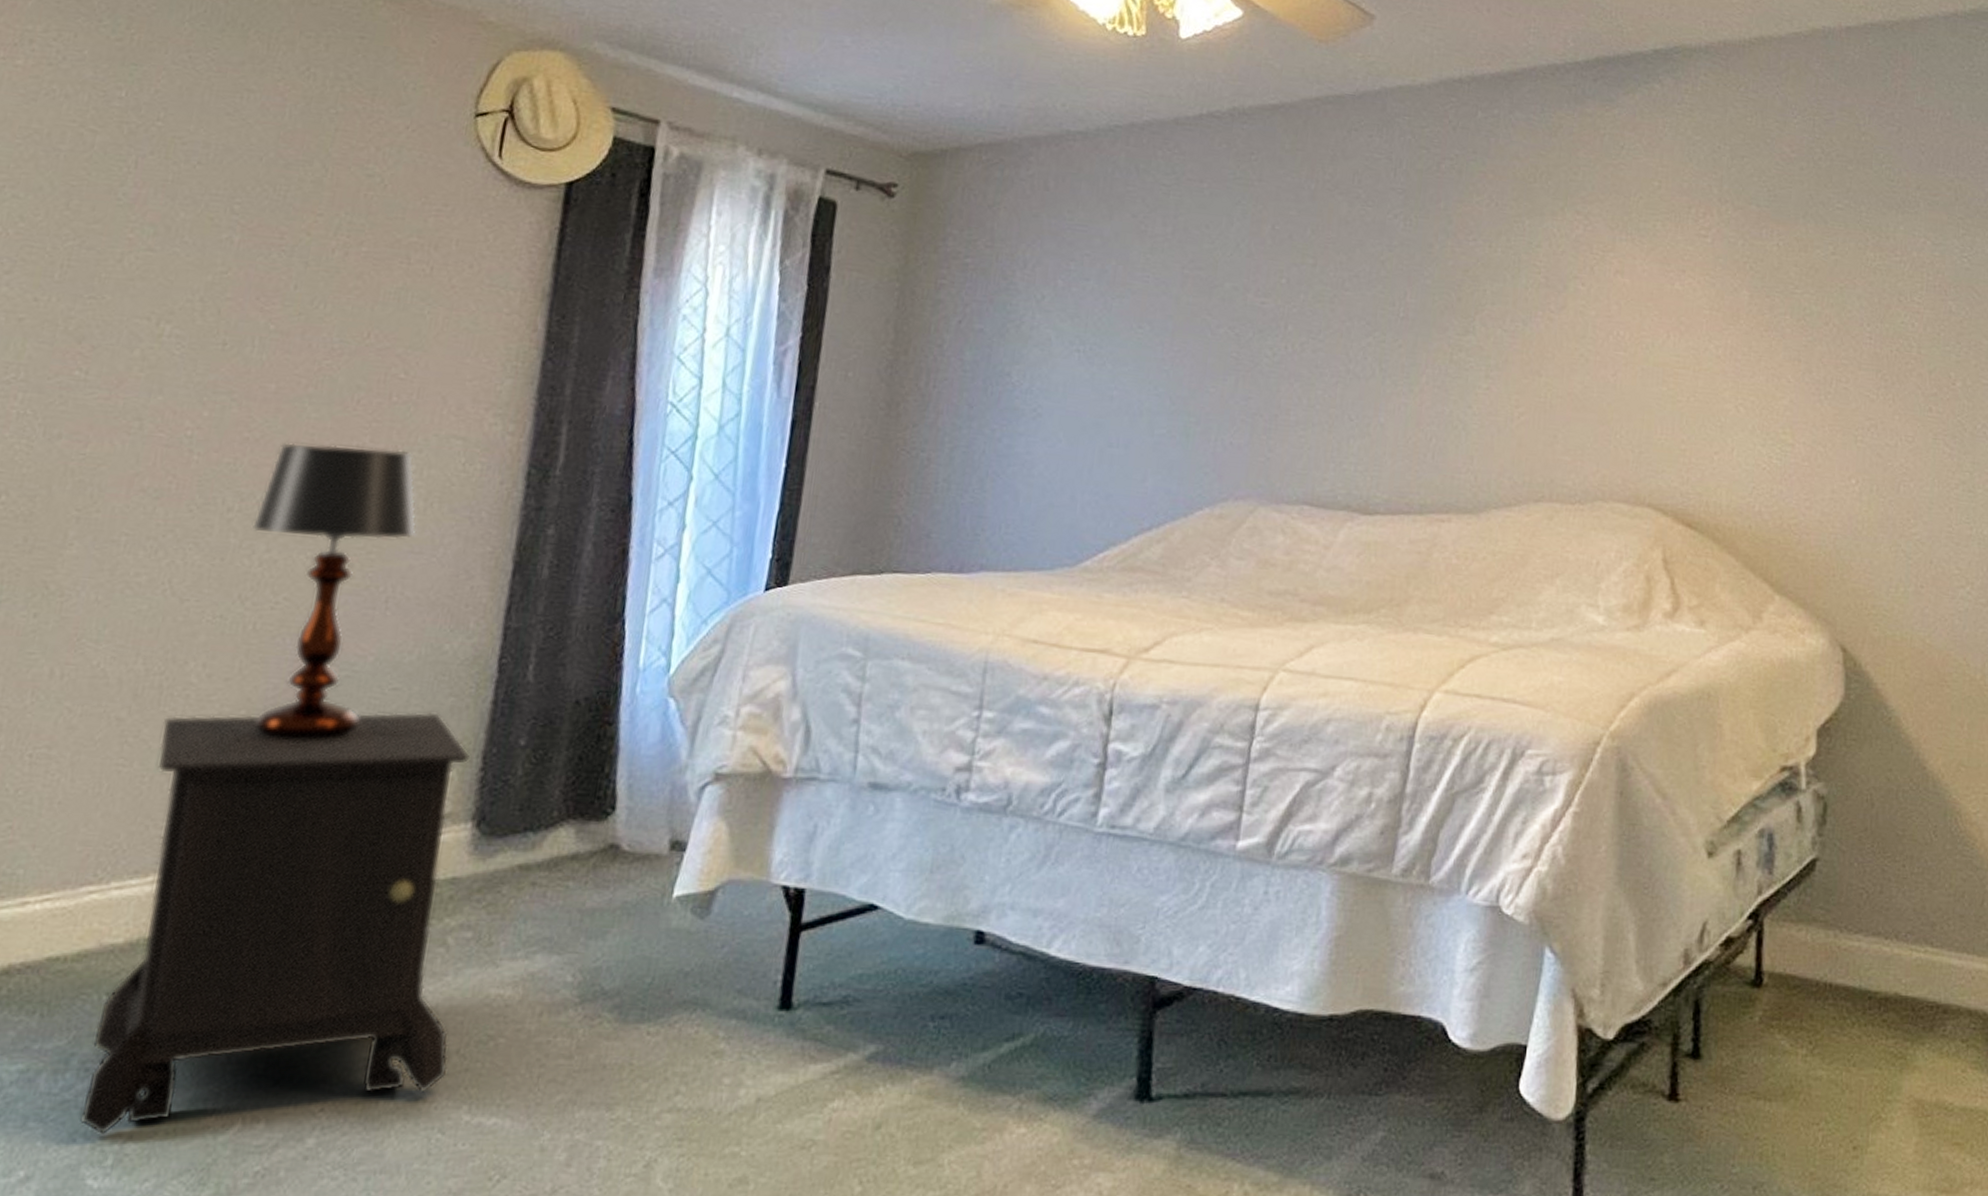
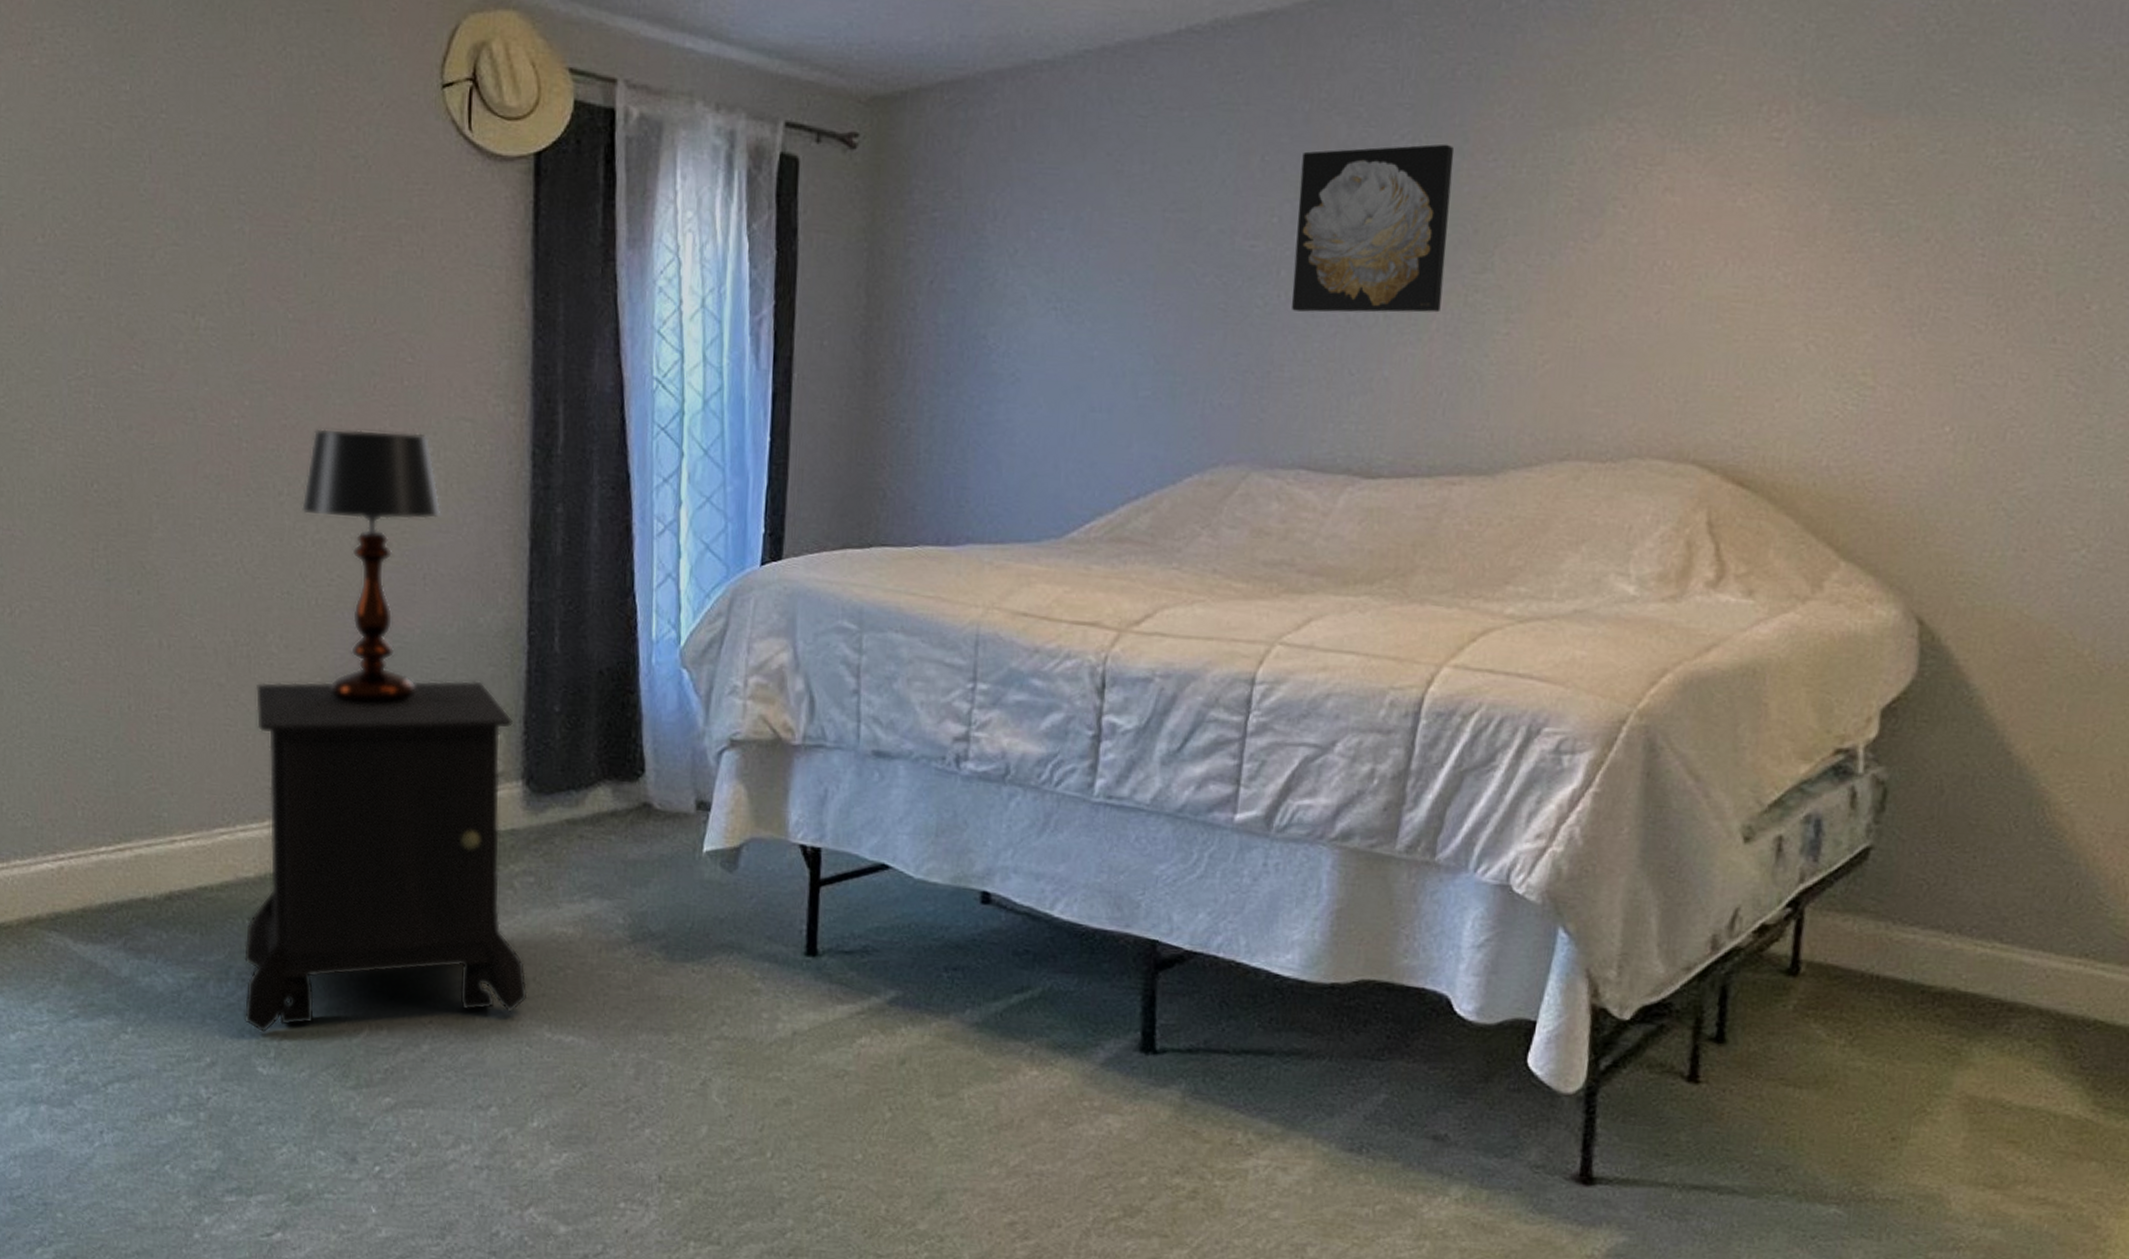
wall art: none [1297,223,1440,368] -> present [1291,144,1455,313]

